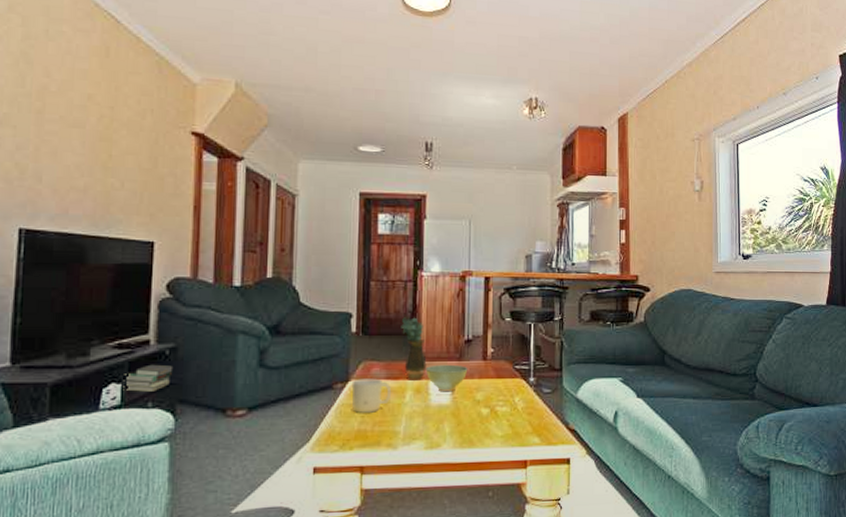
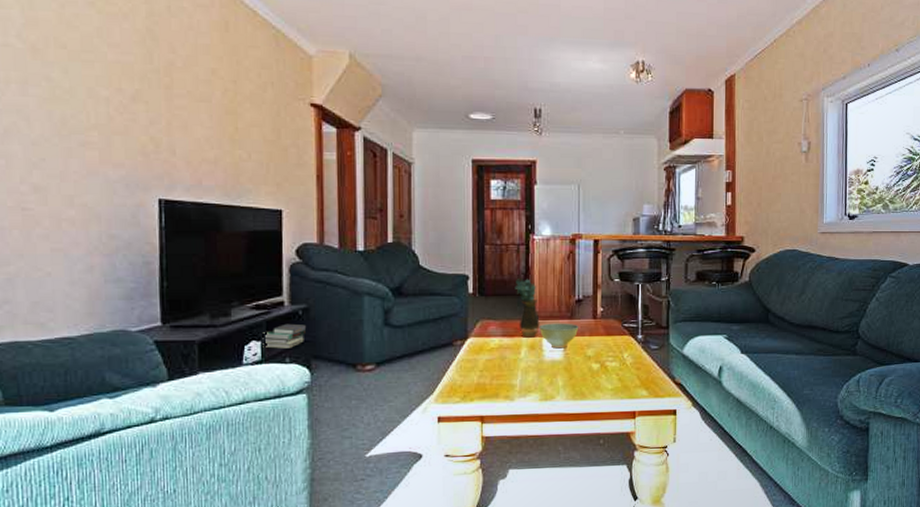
mug: present [351,378,392,414] -> none [470,336,508,369]

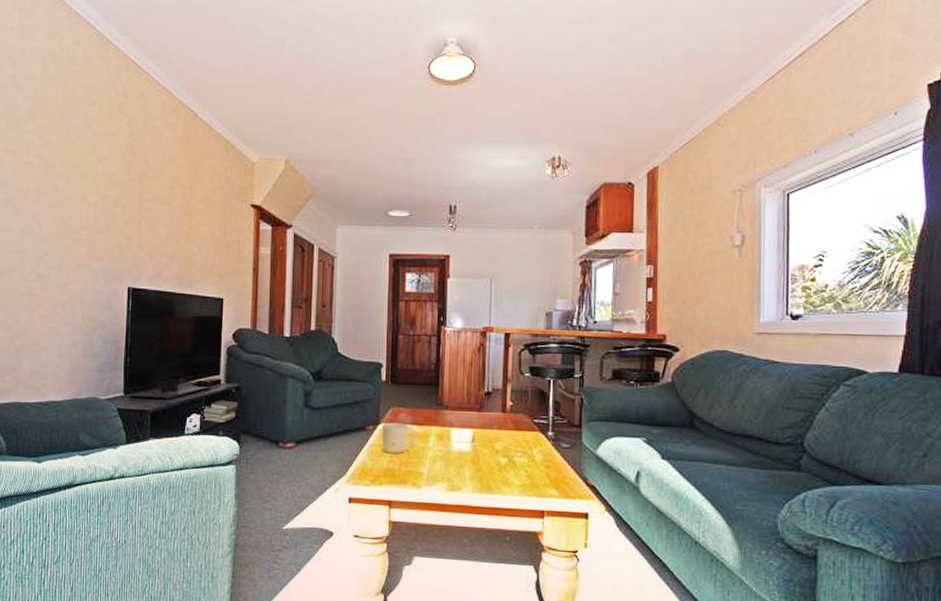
mug: none [470,336,508,369] -> present [381,422,417,455]
vase: present [515,276,540,338] -> none [425,366,449,427]
bowl: present [539,323,579,349] -> none [447,414,488,440]

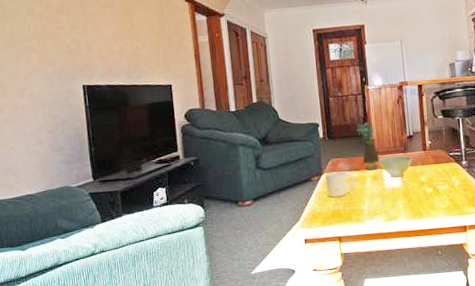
books: present [201,400,238,423] -> none [166,172,198,193]
vase: none [425,366,449,427] -> present [356,120,380,171]
bowl: none [447,414,488,440] -> present [379,156,412,178]

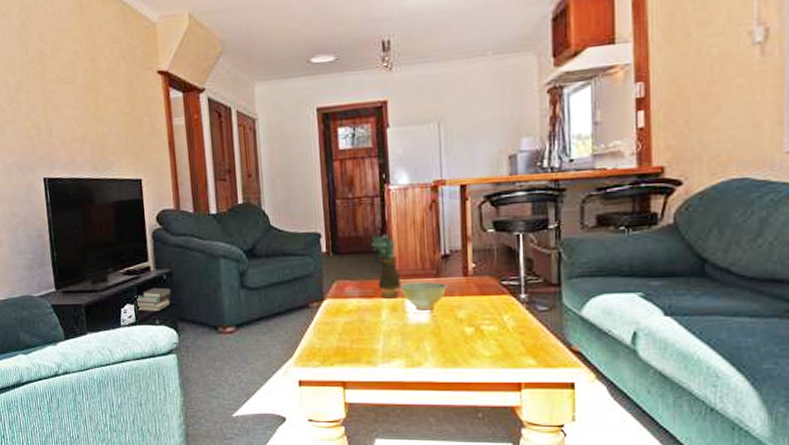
books: none [166,172,198,193] -> present [134,287,172,311]
mug: present [324,171,356,198] -> none [326,297,368,332]

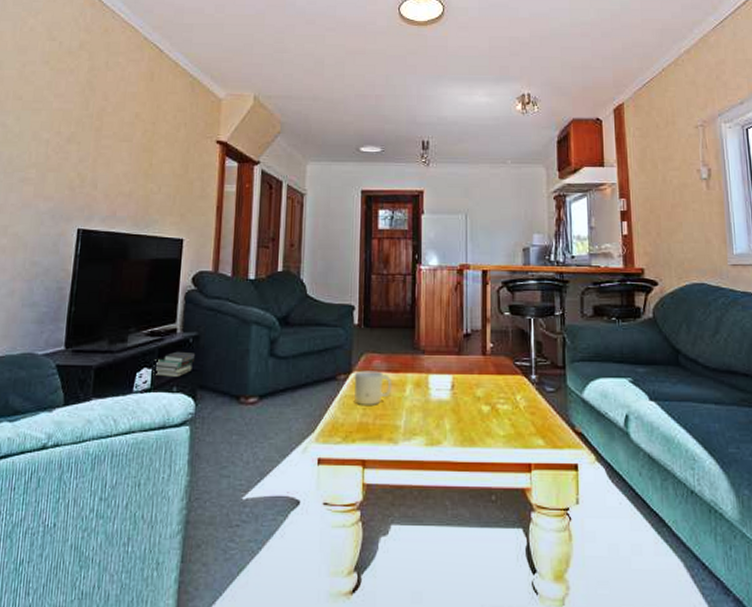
mug: none [326,297,368,332] -> present [354,370,393,407]
vase: present [371,231,402,299] -> none [400,307,426,374]
bowl: present [400,281,447,311] -> none [425,358,467,387]

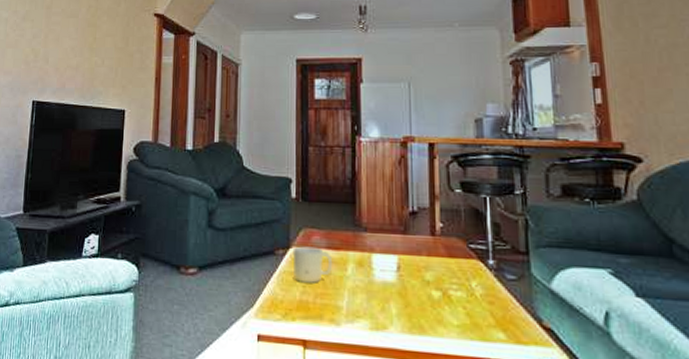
books: present [153,351,196,377] -> none [100,219,138,244]

